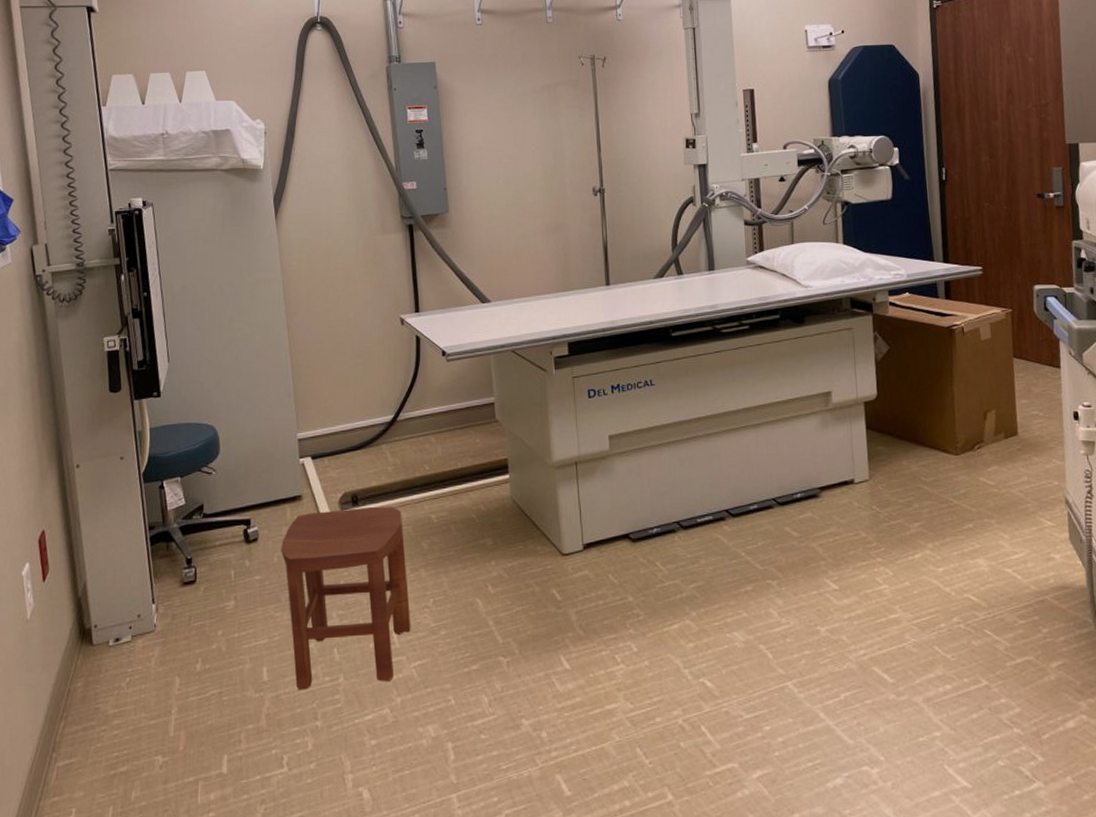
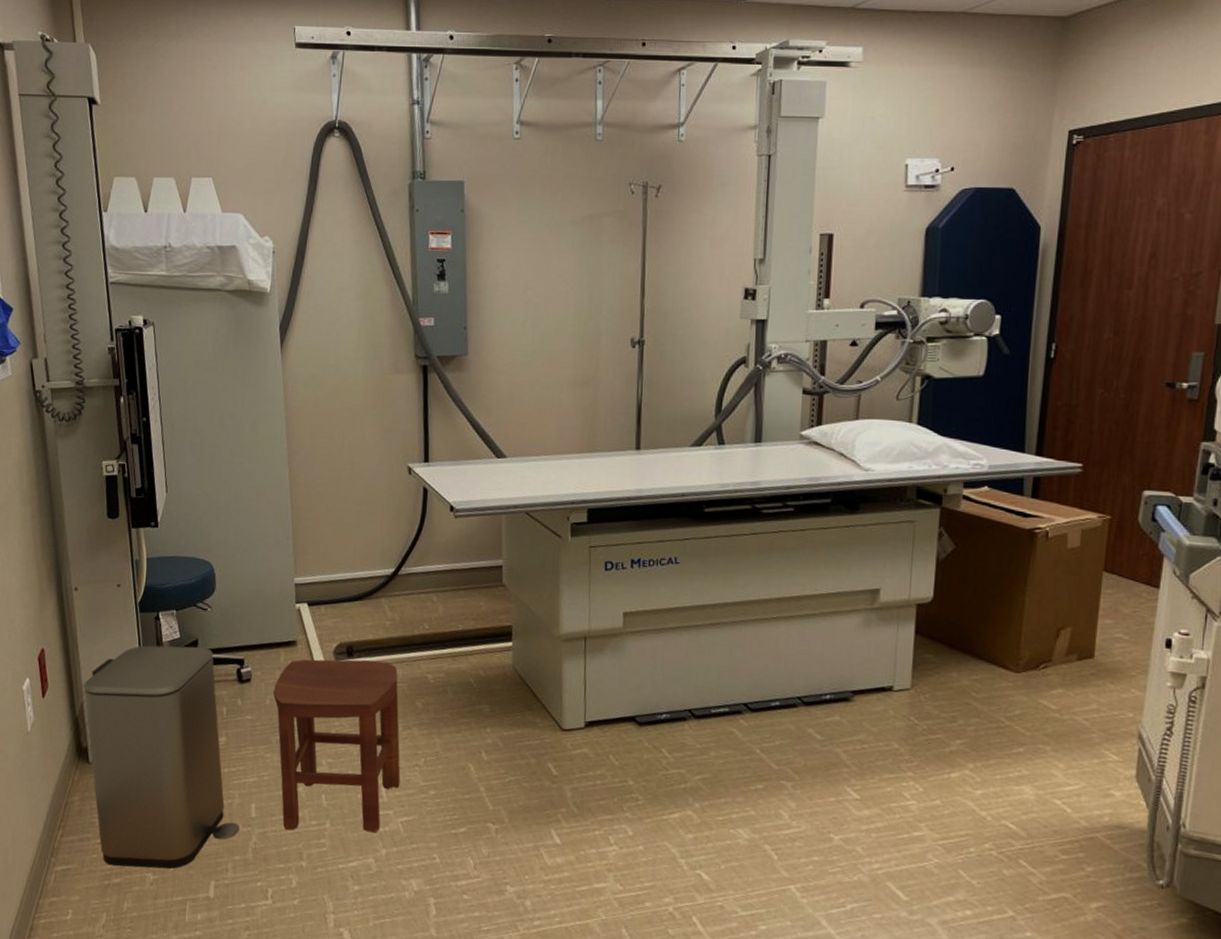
pedal bin: none [87,511,252,752] -> present [84,645,240,869]

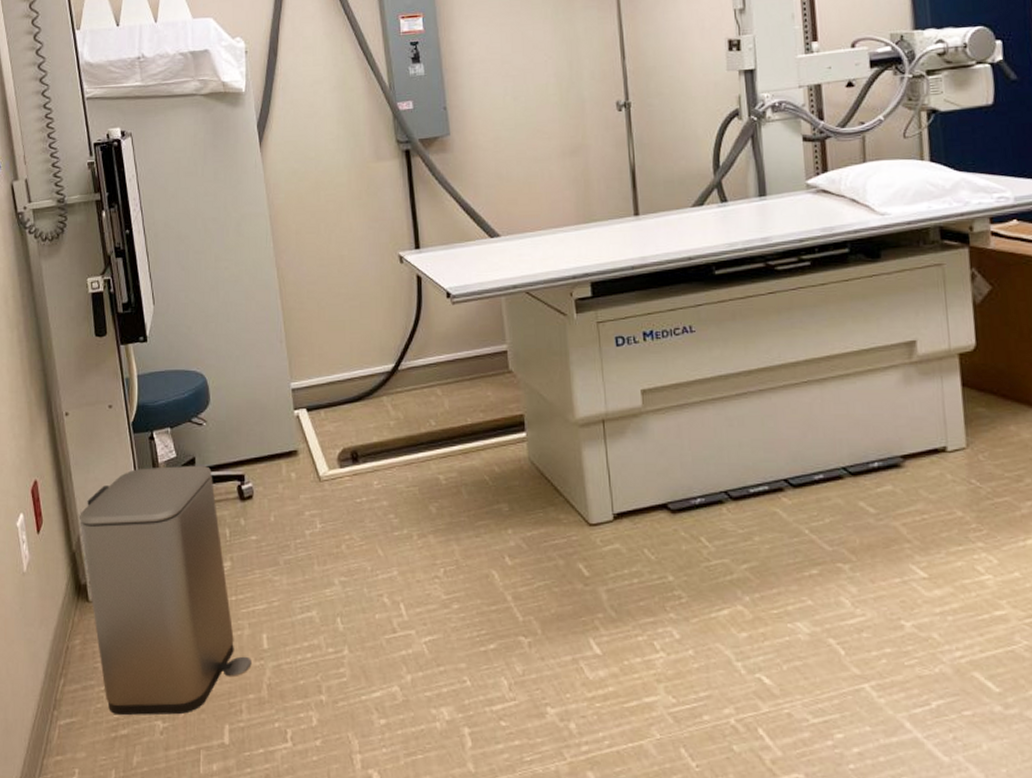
stool: present [273,659,401,833] -> none [277,465,420,661]

